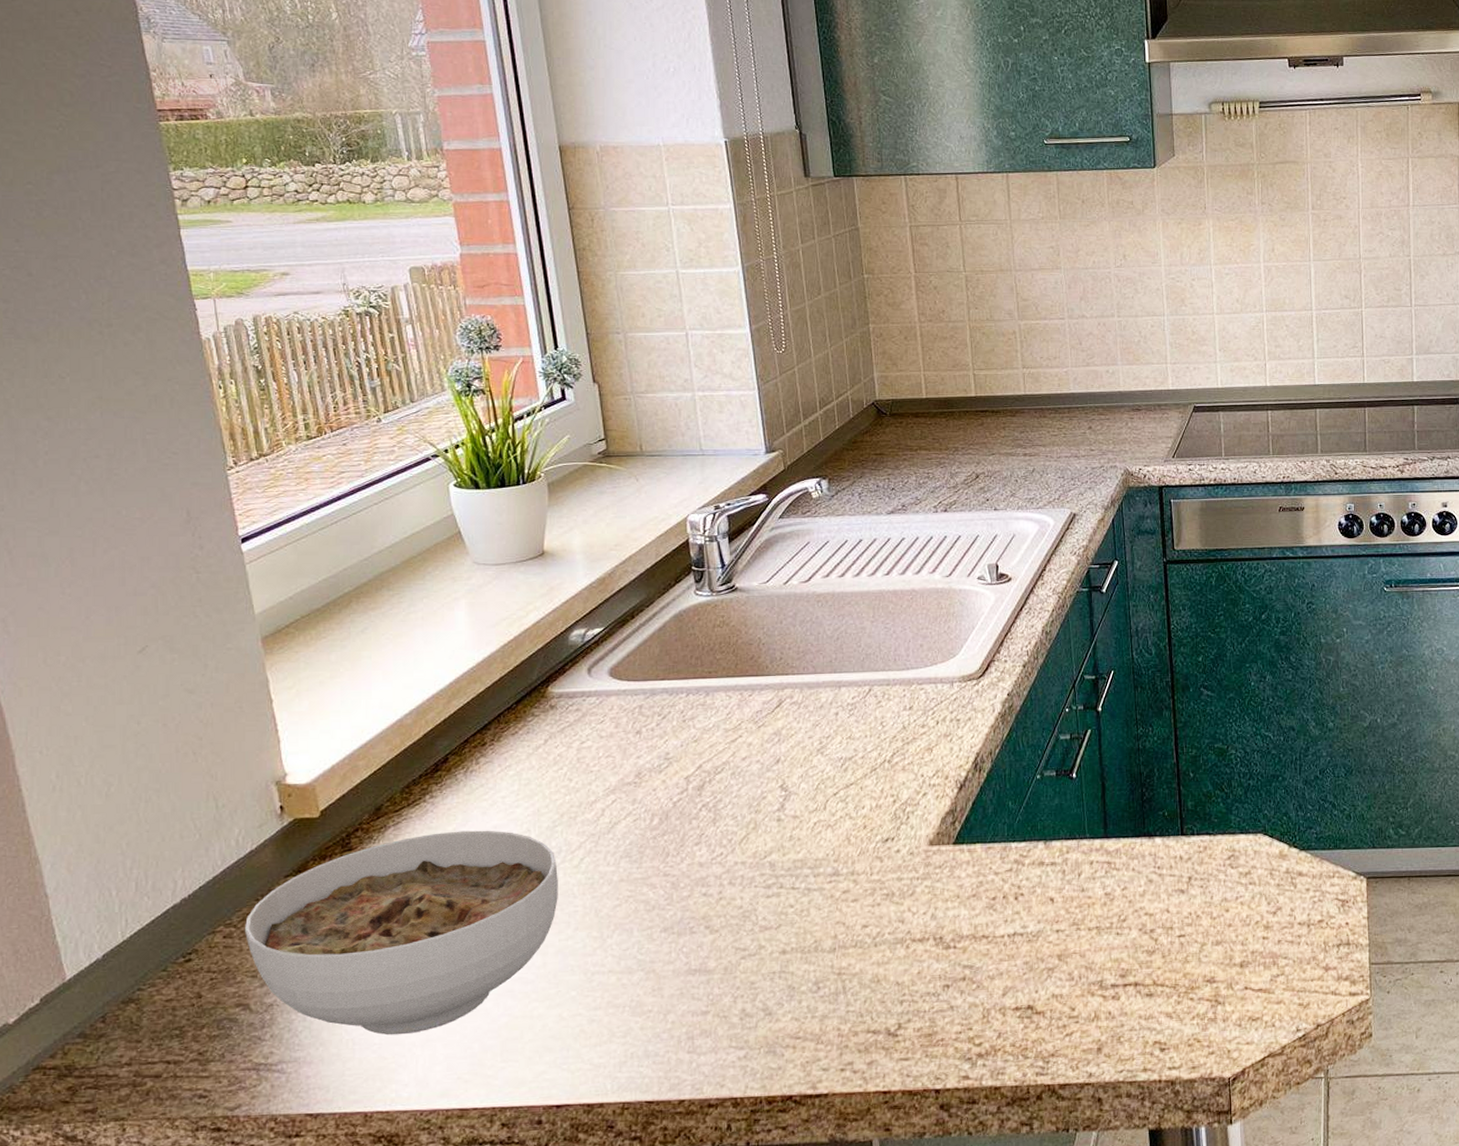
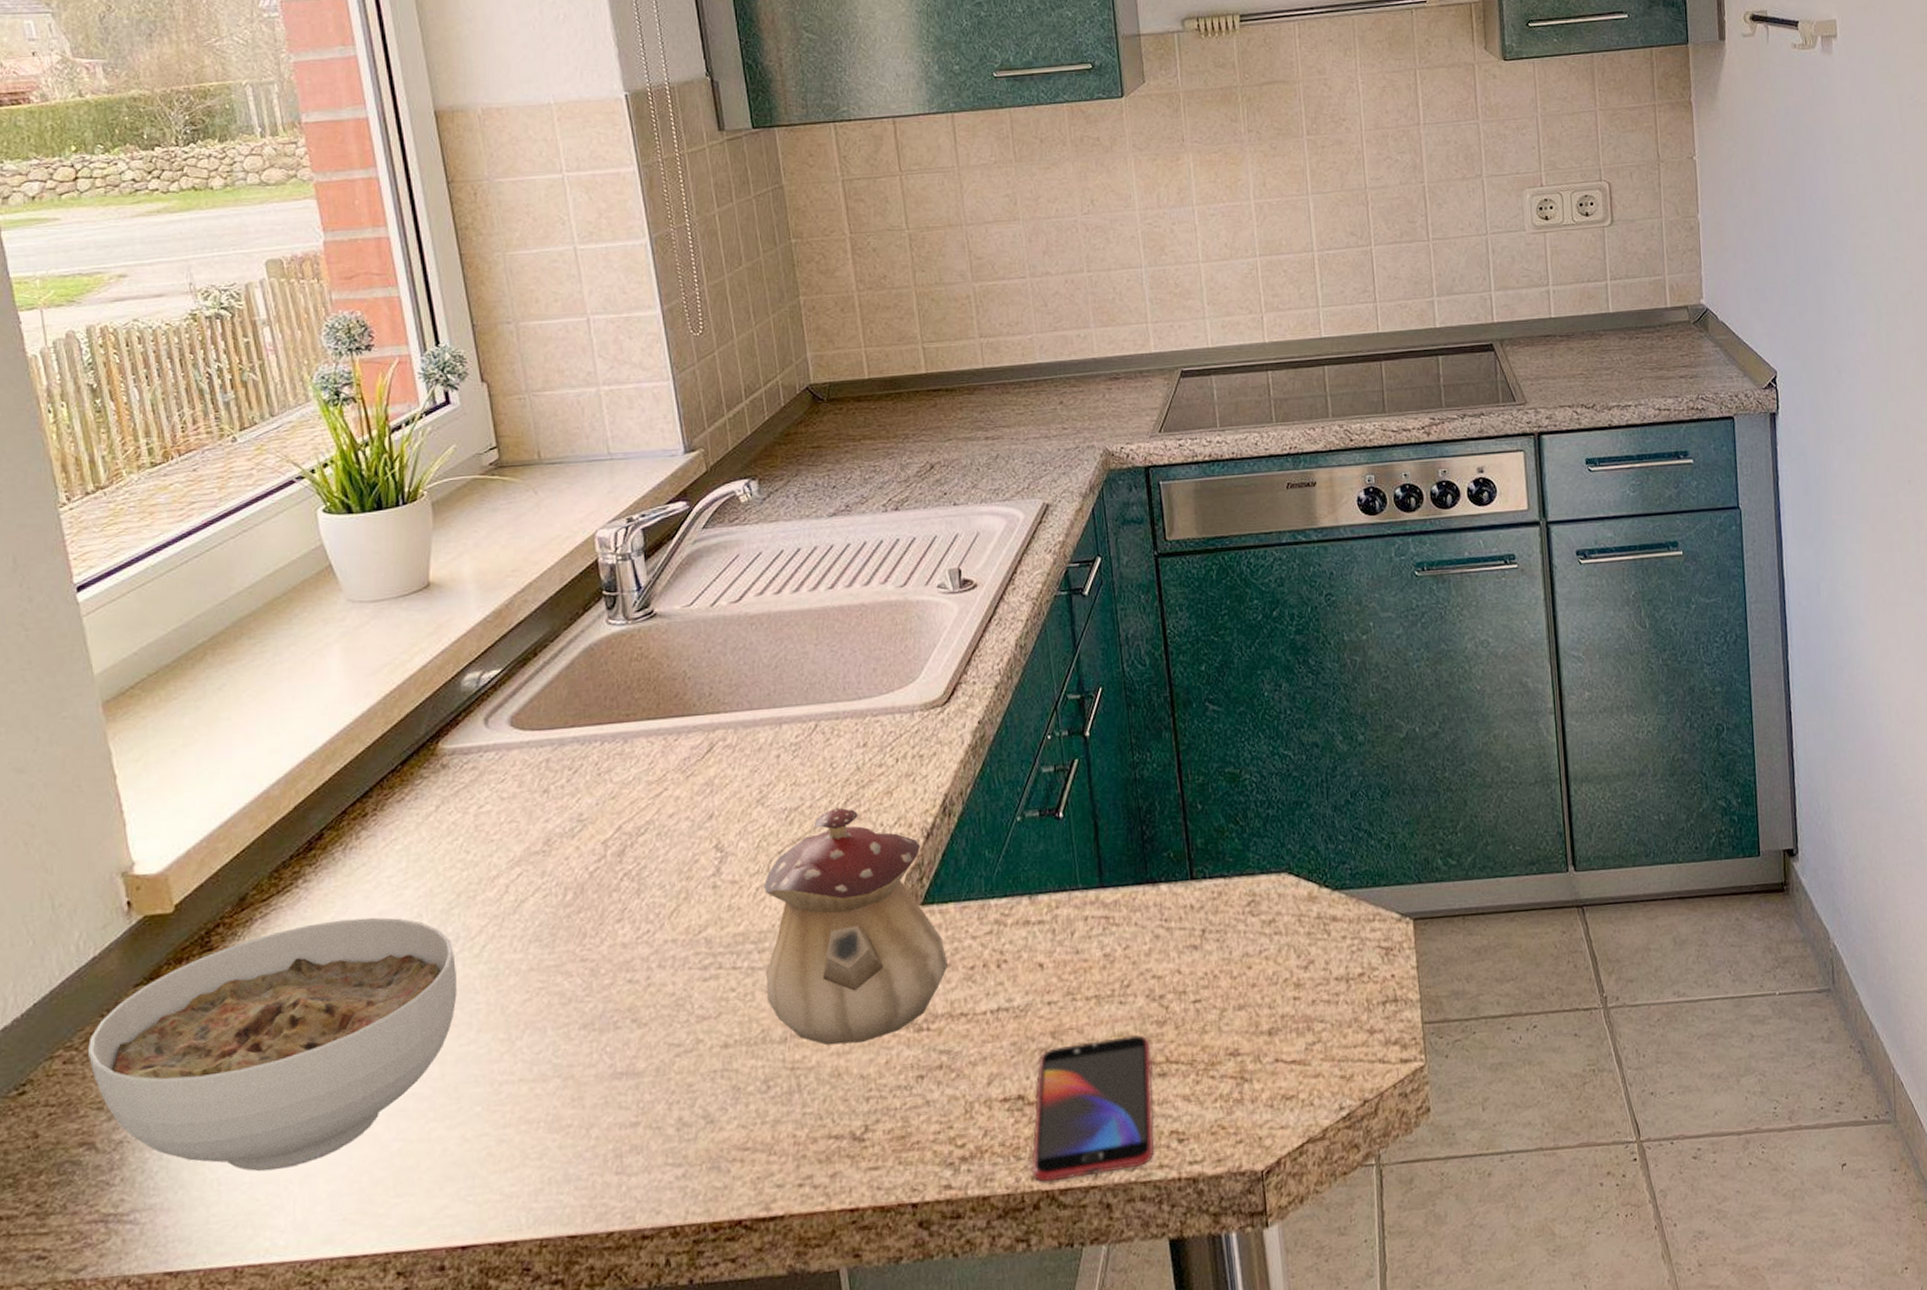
teapot: none [820,759,974,956] -> present [763,807,949,1045]
smartphone: none [1036,960,1143,1078] -> present [1030,1034,1154,1182]

